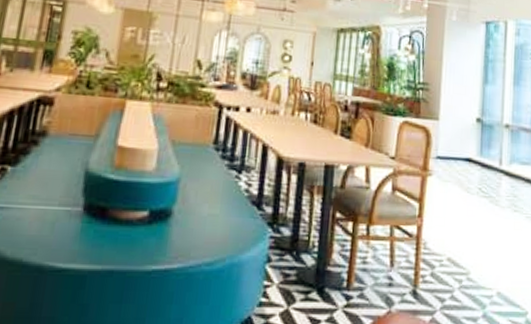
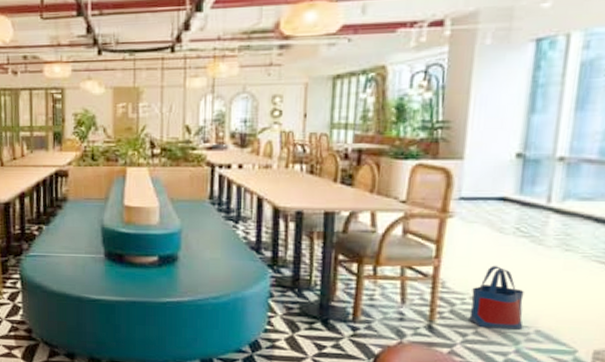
tote bag: none [445,225,488,292] -> present [467,266,524,330]

